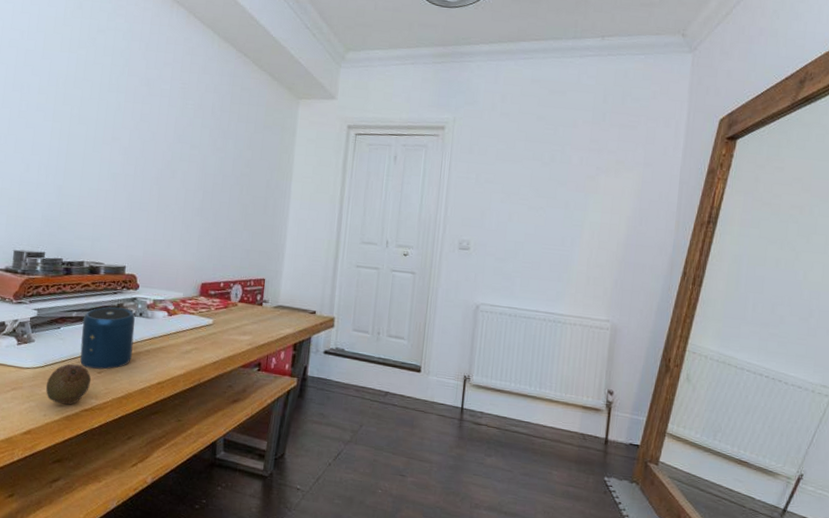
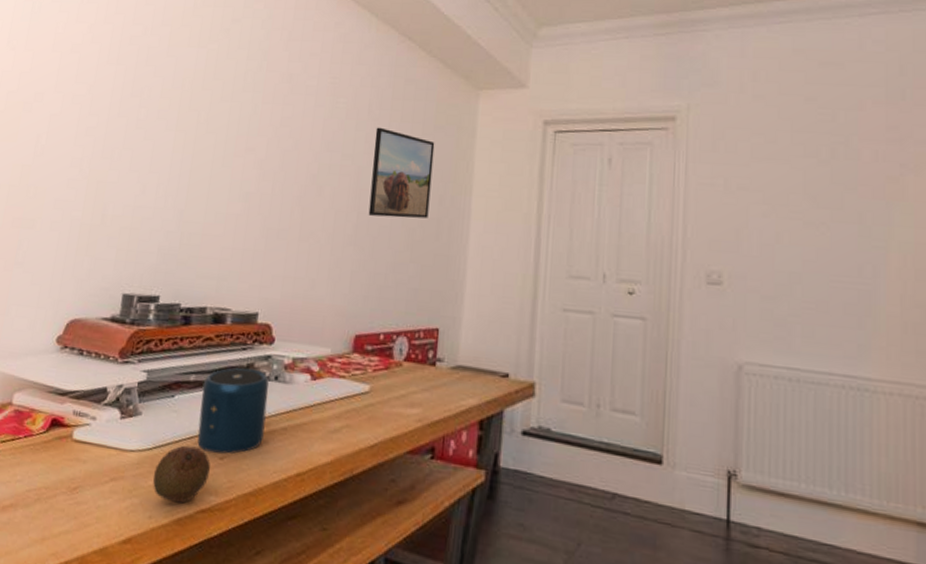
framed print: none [212,125,264,197] -> present [368,127,435,219]

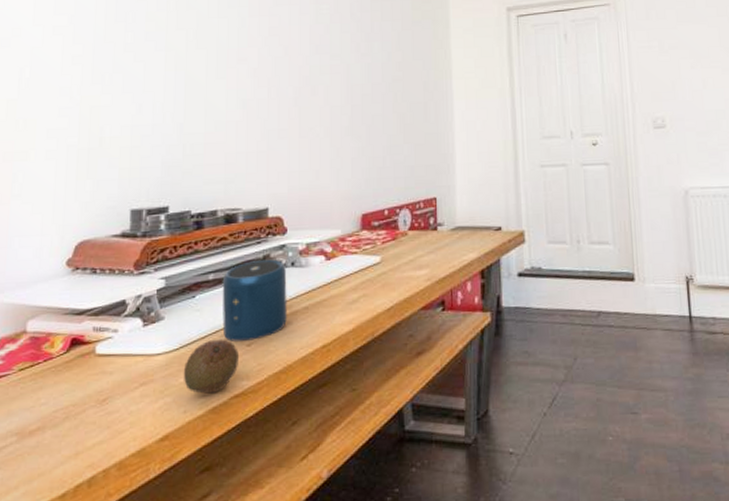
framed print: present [368,127,435,219] -> none [359,27,416,107]

